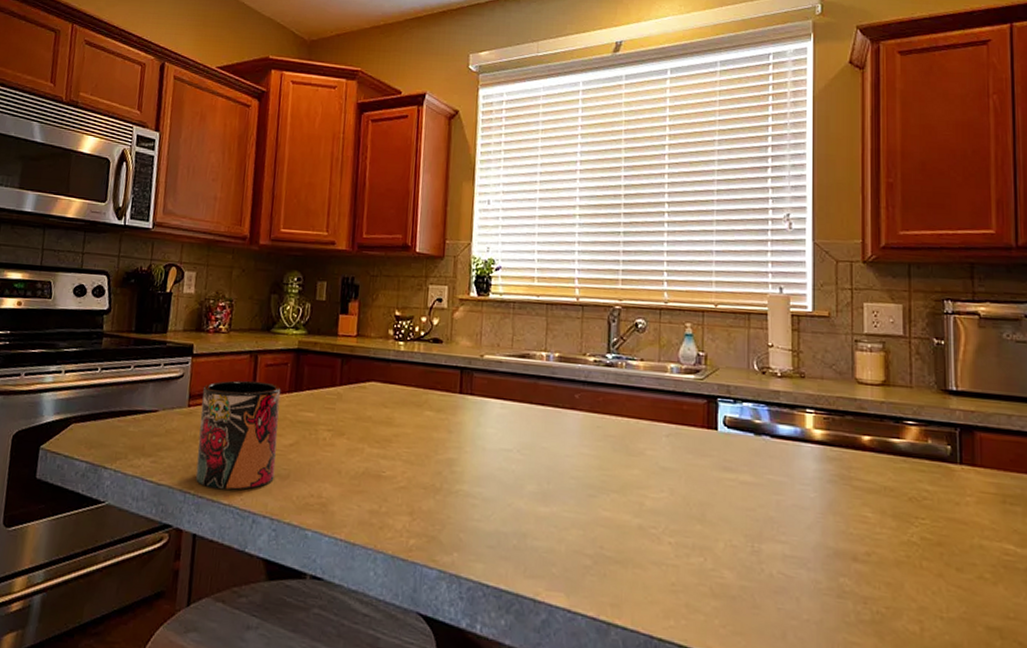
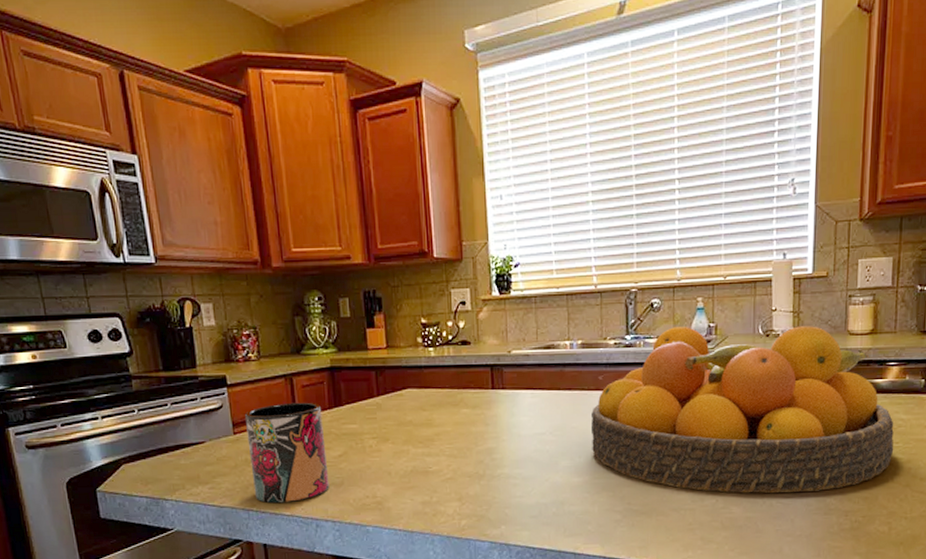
fruit bowl: none [562,351,920,567] -> present [592,326,894,494]

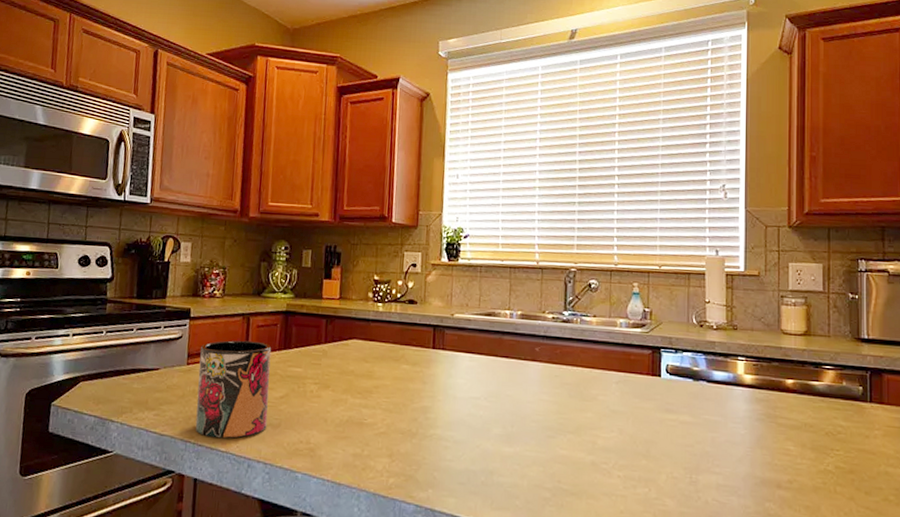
fruit bowl: present [592,326,894,494] -> none [525,308,835,493]

